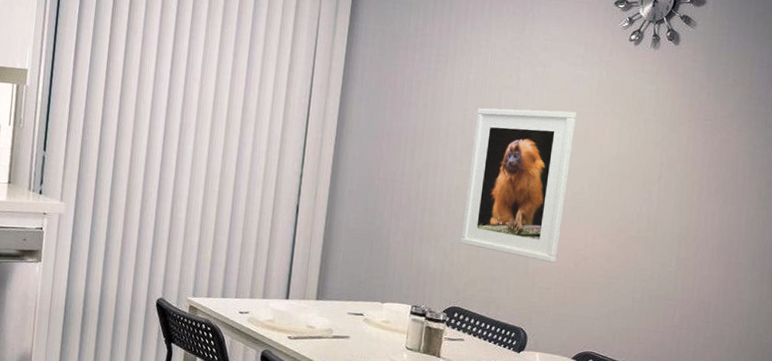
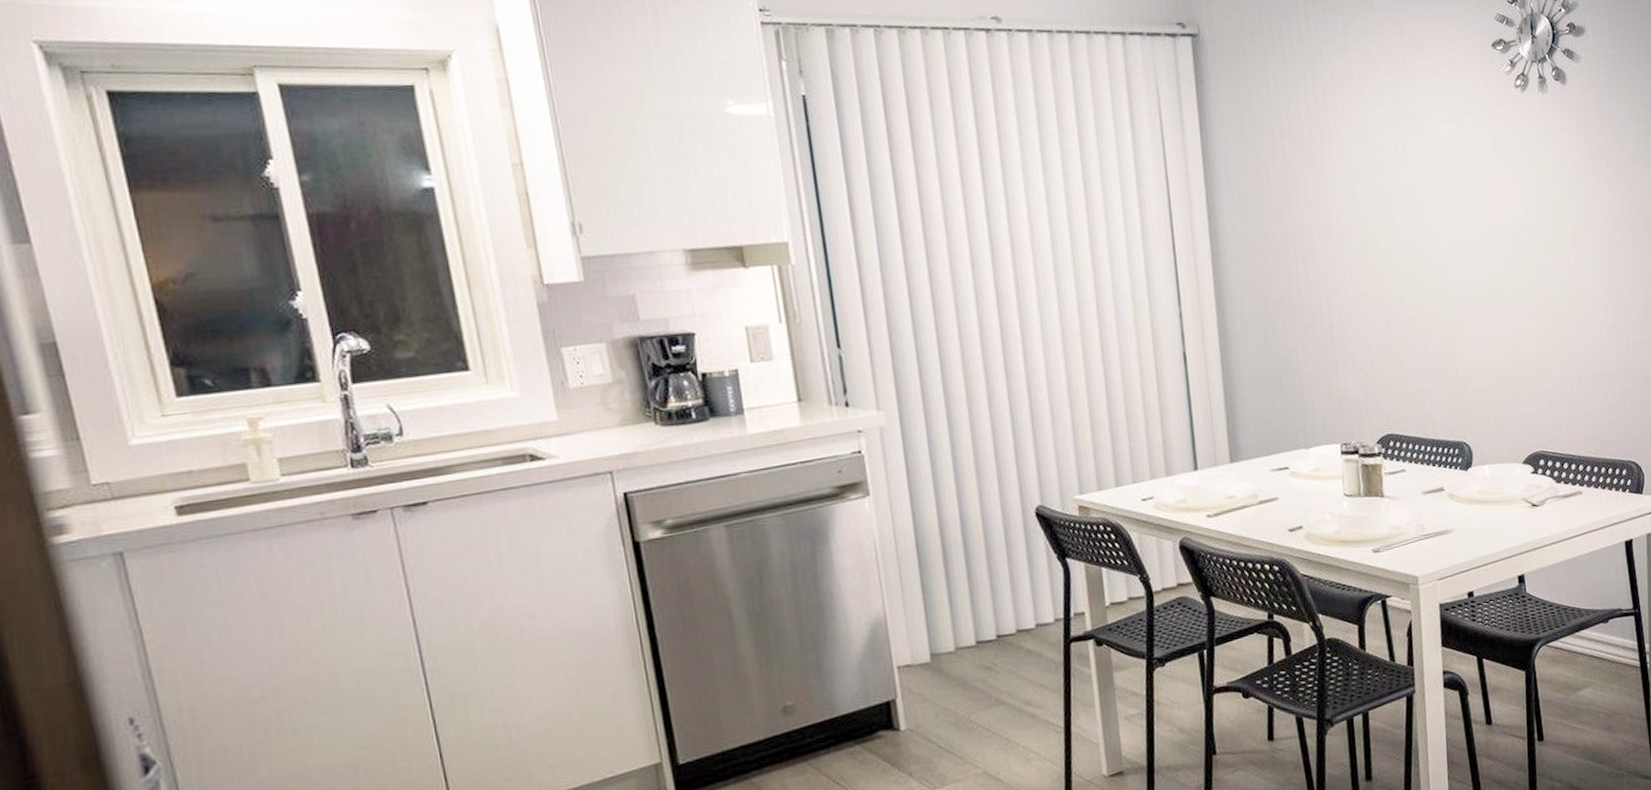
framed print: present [460,108,576,263] -> none [1368,180,1487,361]

